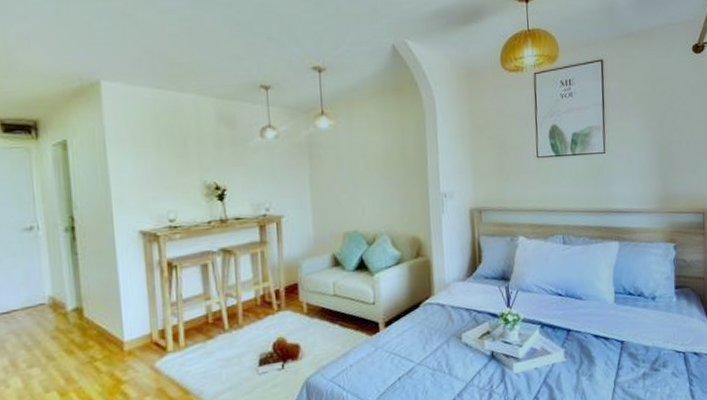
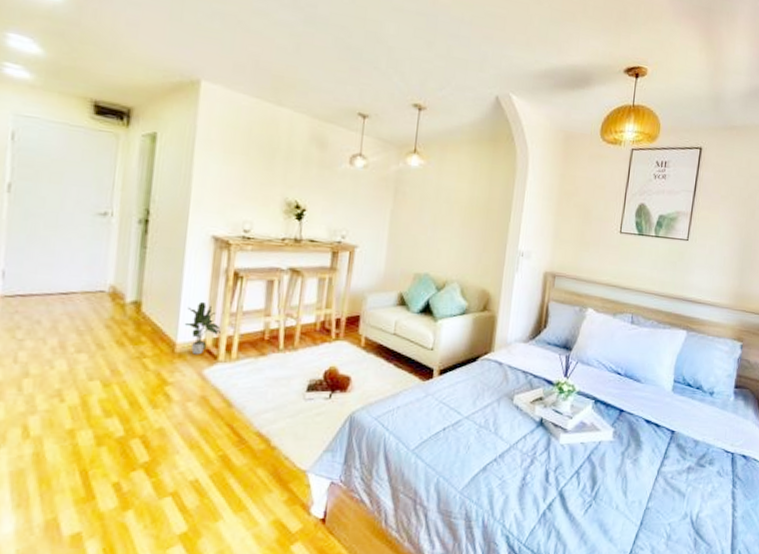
potted plant: none [128,296,165,350] -> present [184,301,221,355]

